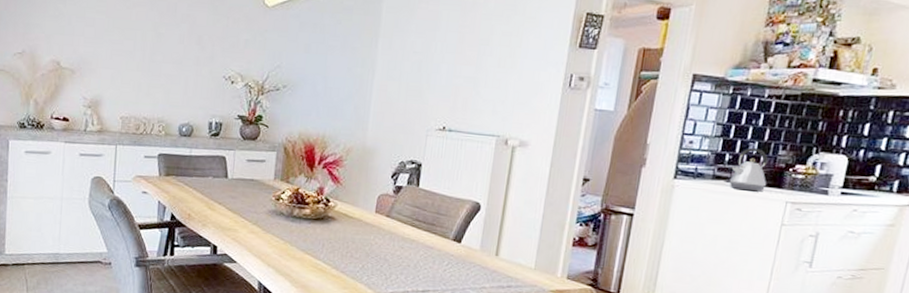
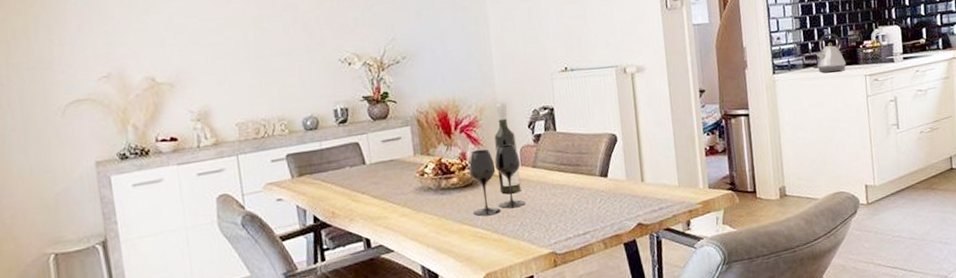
wine glass: none [319,187,376,252] -> present [468,144,526,217]
bottle: none [349,148,376,237] -> present [494,102,522,195]

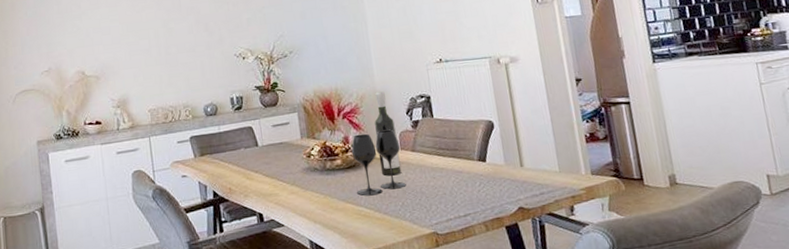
kettle: present [815,33,847,74] -> none [698,22,734,62]

